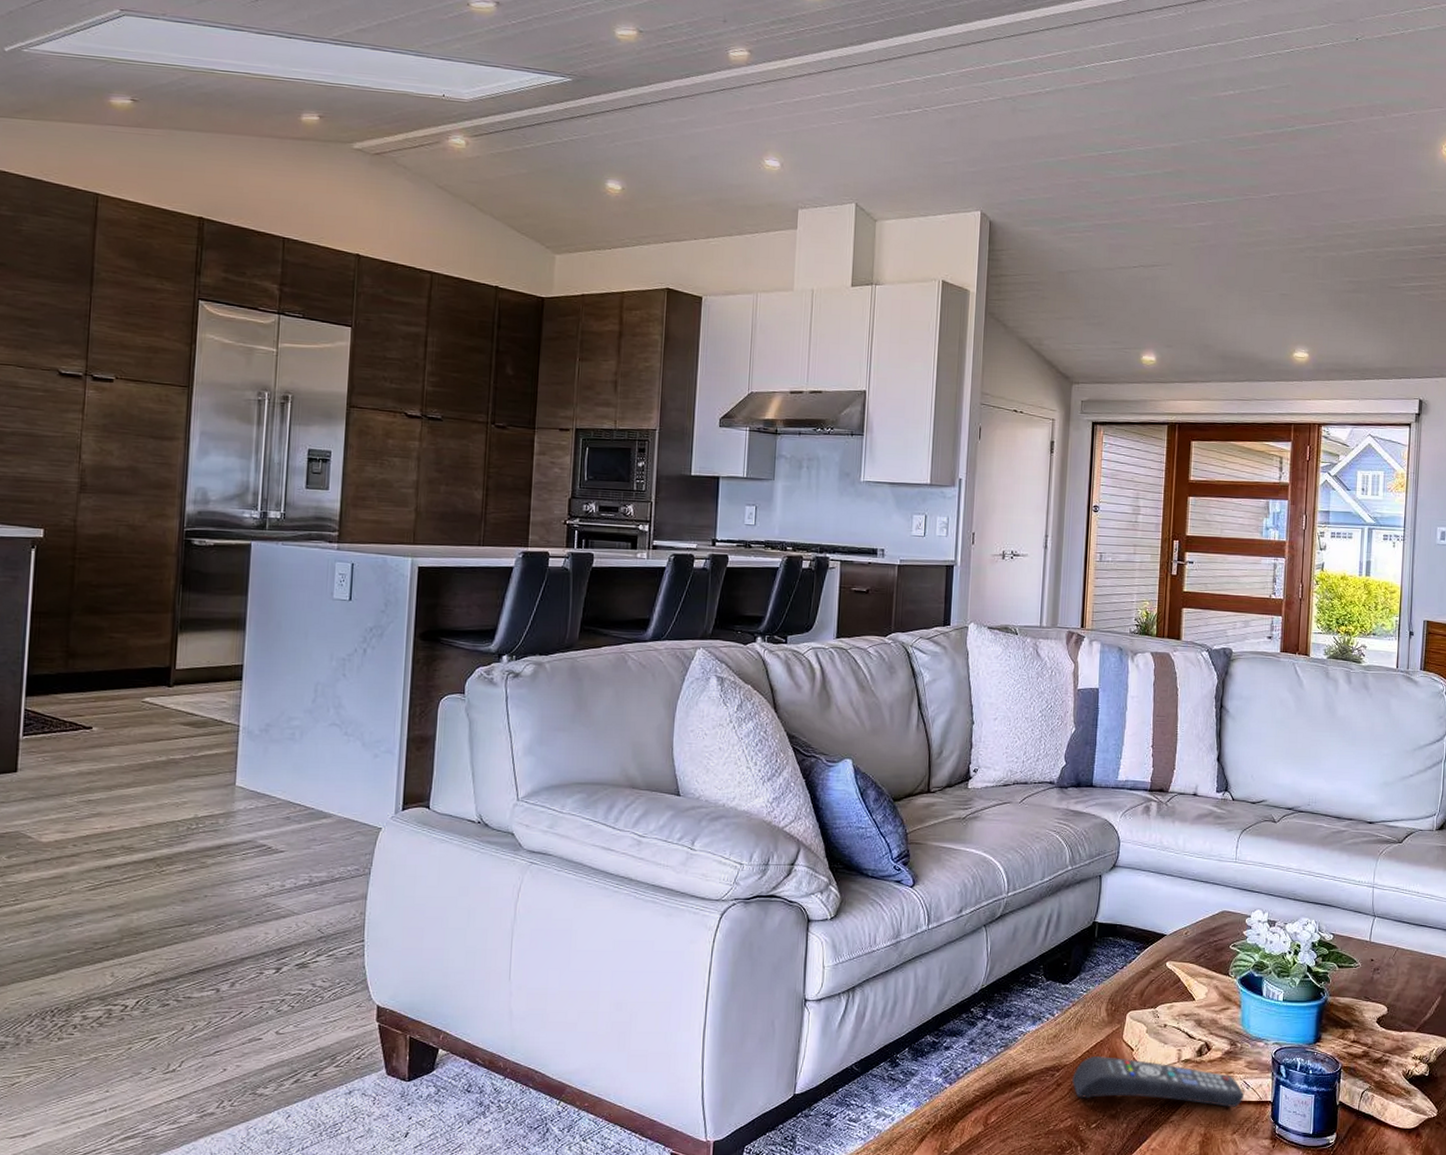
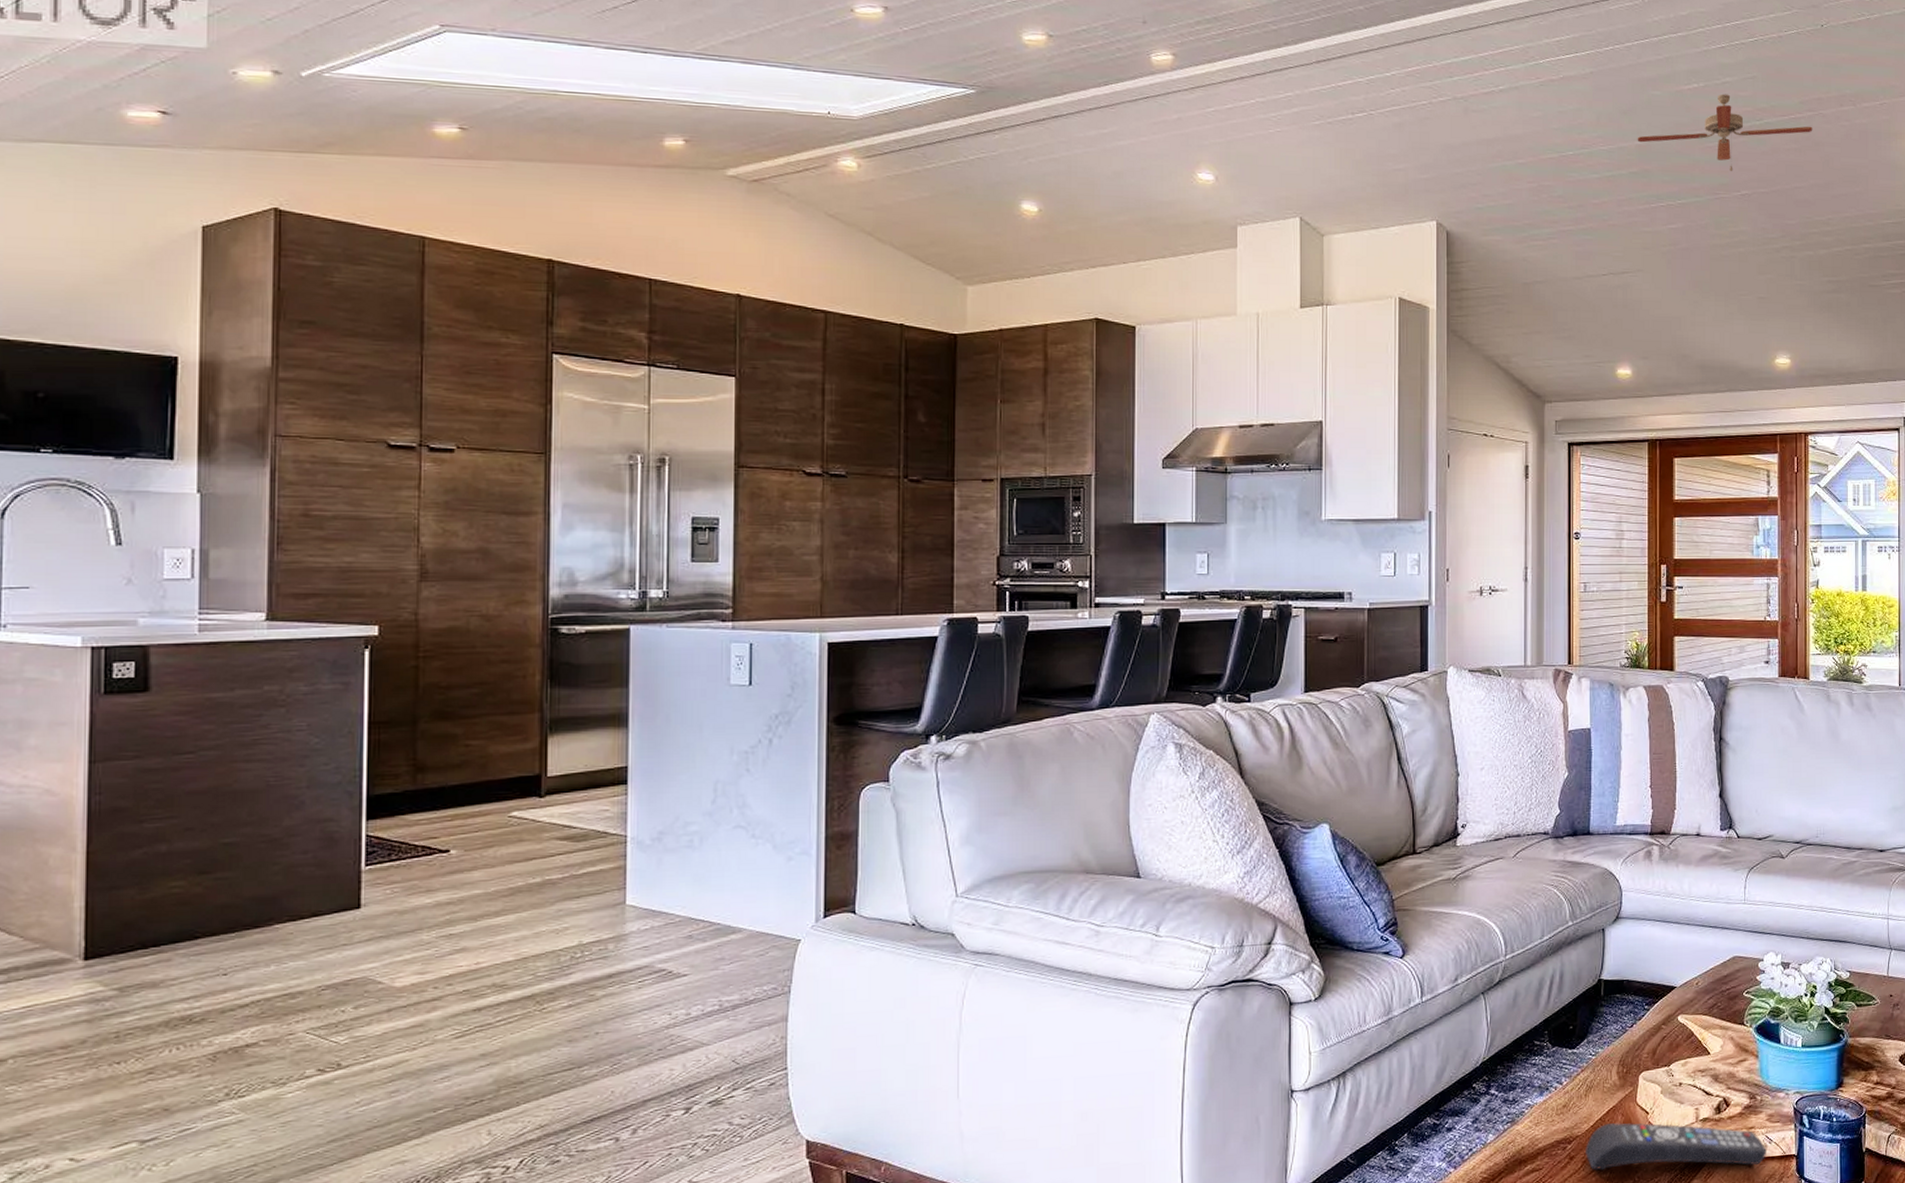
ceiling fan: none [1173,101,1343,174] -> present [1637,94,1813,171]

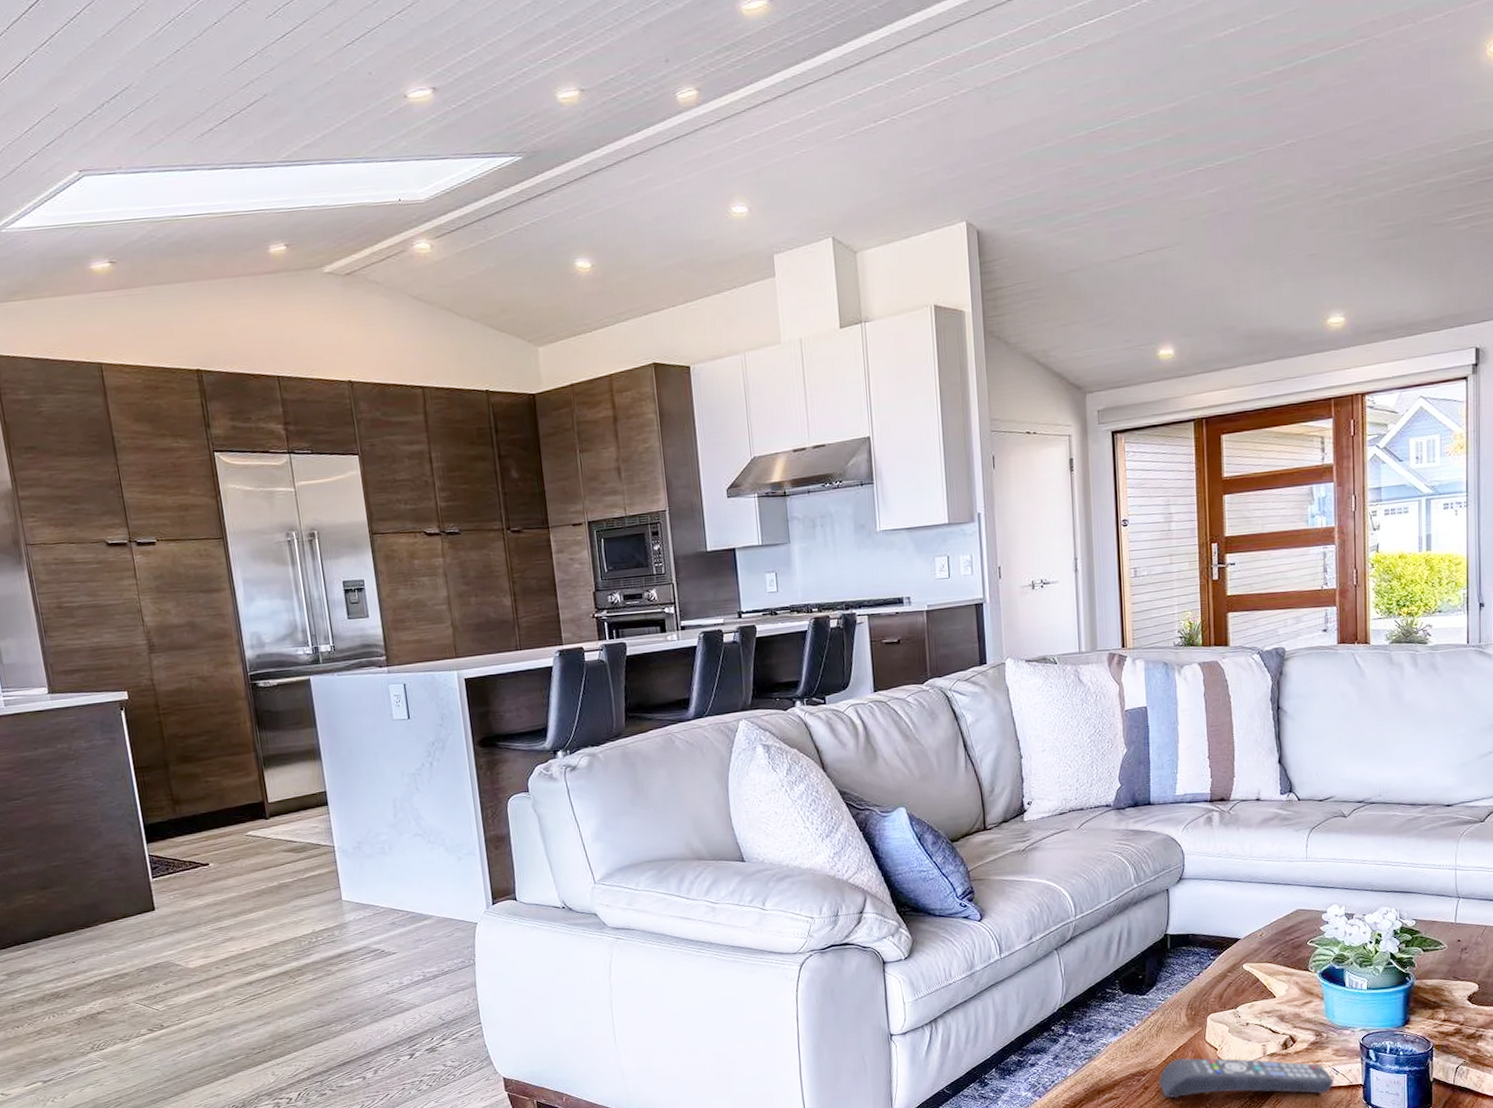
ceiling fan: present [1637,94,1813,171] -> none [1170,34,1366,120]

